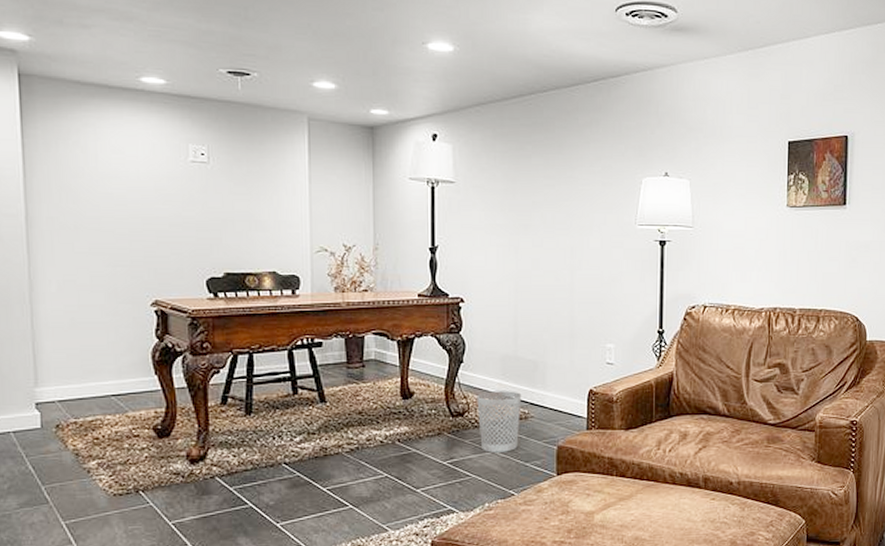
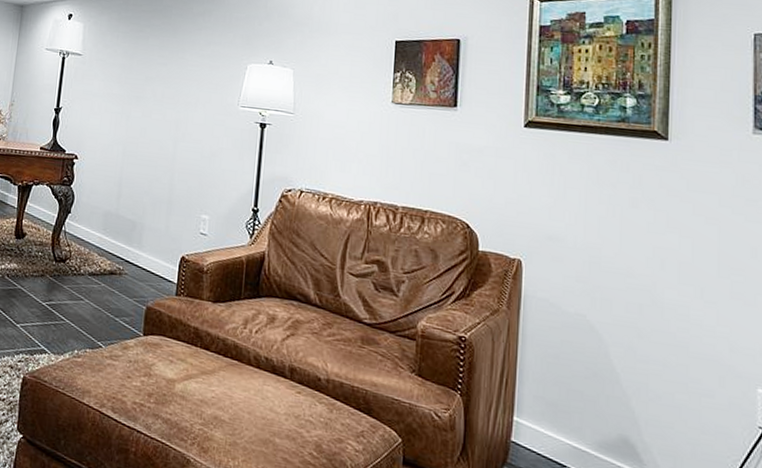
wastebasket: present [477,391,522,453] -> none [77,243,119,304]

